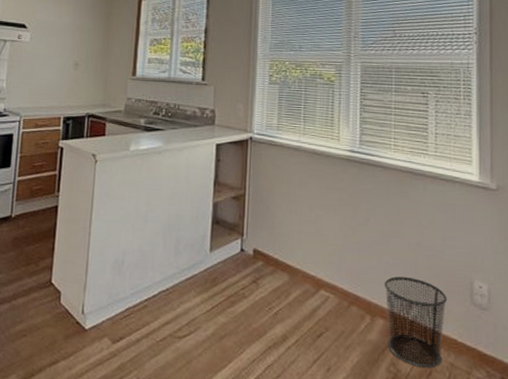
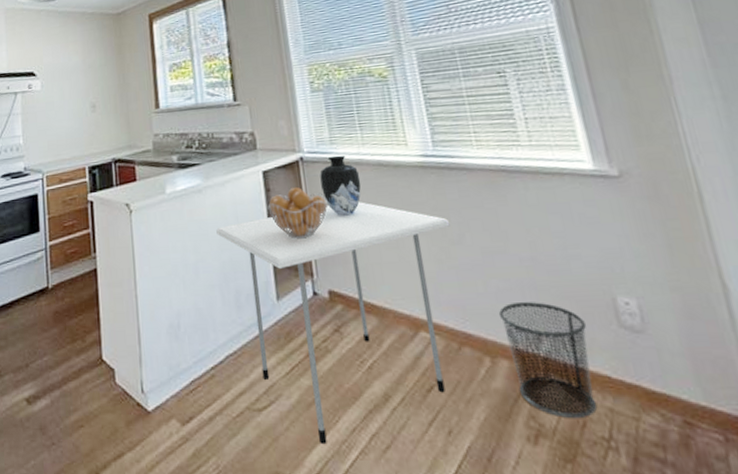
dining table: none [168,180,361,370] -> present [216,202,450,445]
fruit basket: none [215,161,266,205] -> present [267,186,328,239]
vase: none [263,140,297,191] -> present [320,155,361,216]

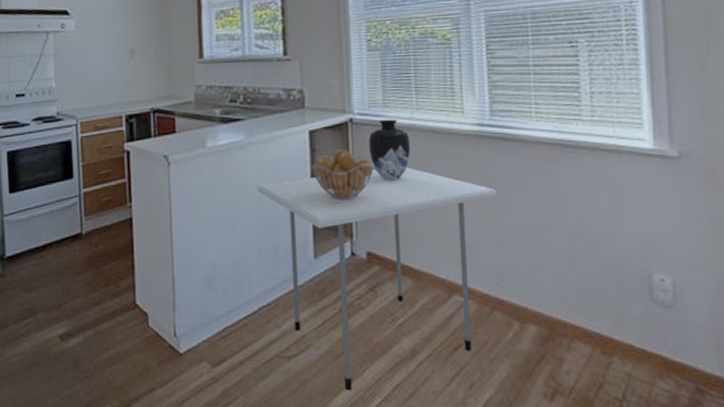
trash can: present [498,302,598,419] -> none [534,274,619,381]

